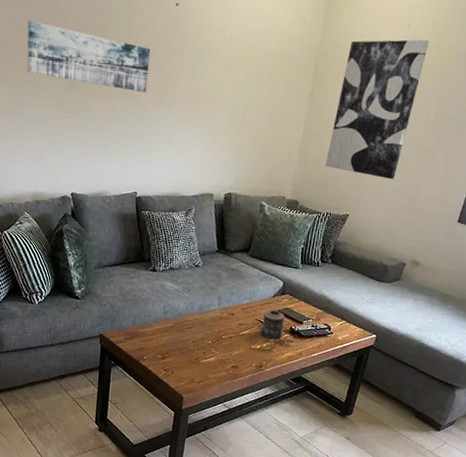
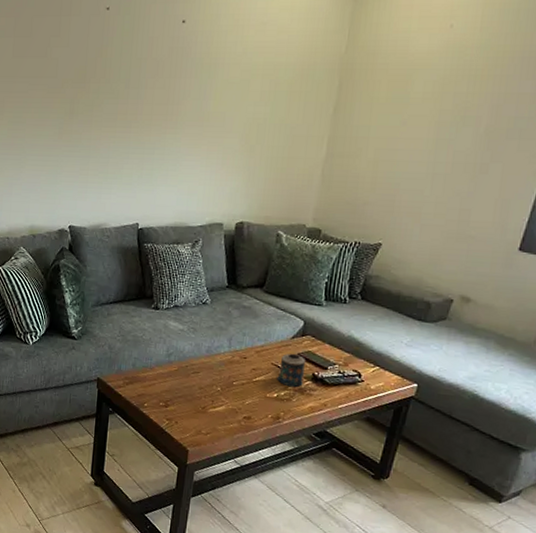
wall art: present [26,20,151,93] -> none [25,48,155,117]
wall art: present [325,39,430,180] -> none [353,40,478,203]

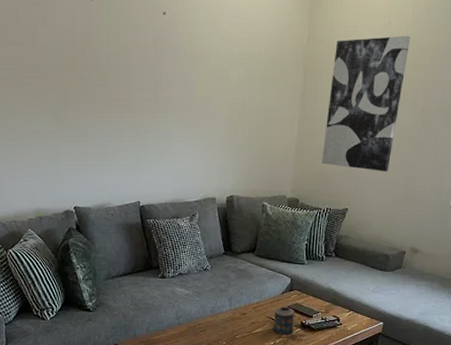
wall art: none [353,40,478,203] -> present [322,35,411,172]

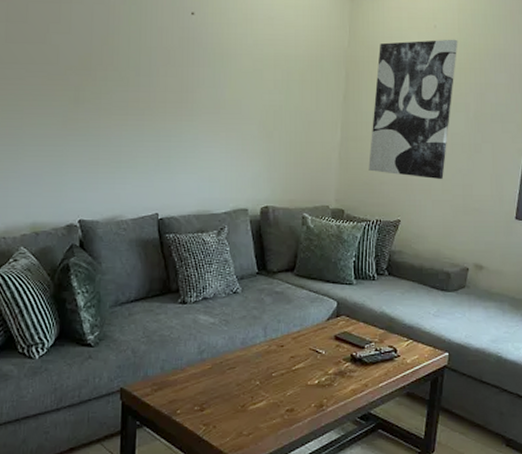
candle: present [272,306,295,335] -> none [316,335,344,372]

